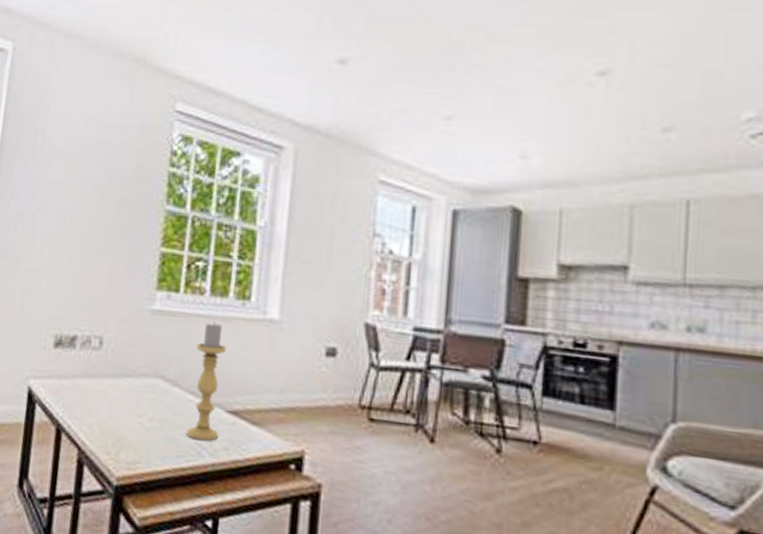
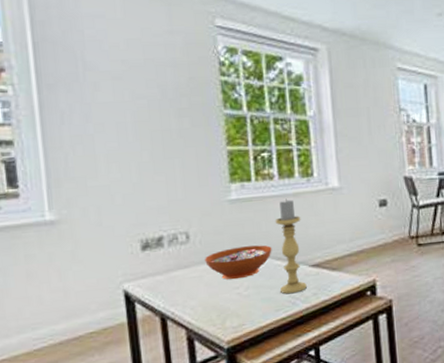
decorative bowl: none [113,366,187,406] -> present [205,245,272,280]

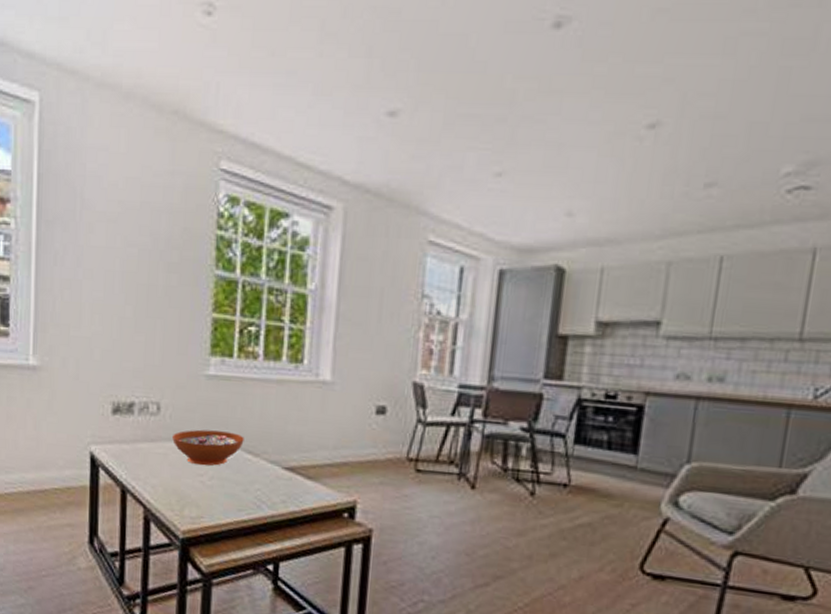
candle holder: present [275,198,307,295] -> none [246,384,282,496]

